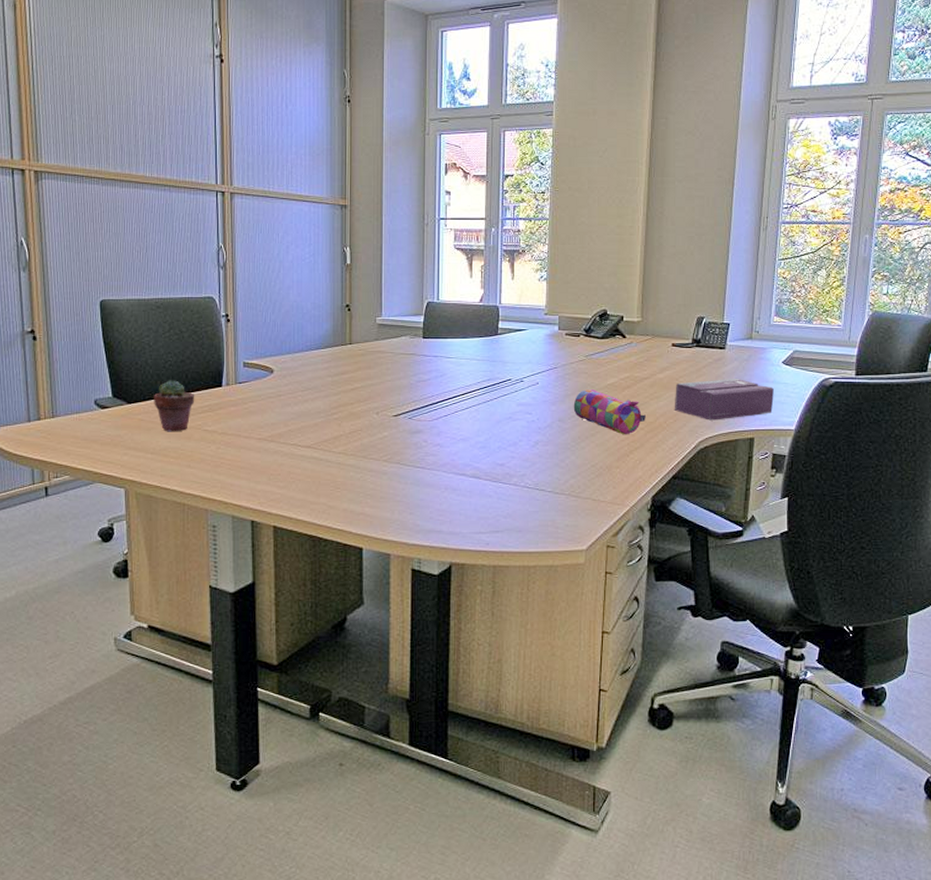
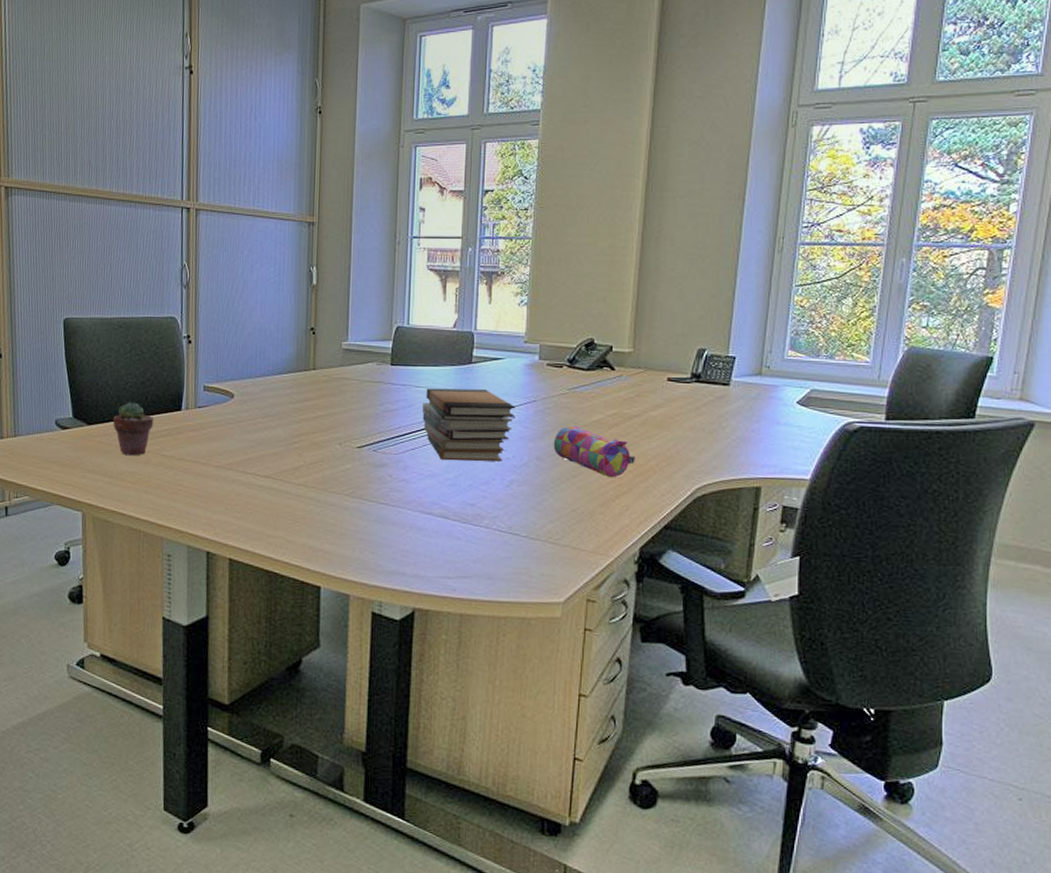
book stack: none [454,358,539,425] -> present [422,388,516,461]
tissue box: present [674,378,774,421] -> none [668,418,786,466]

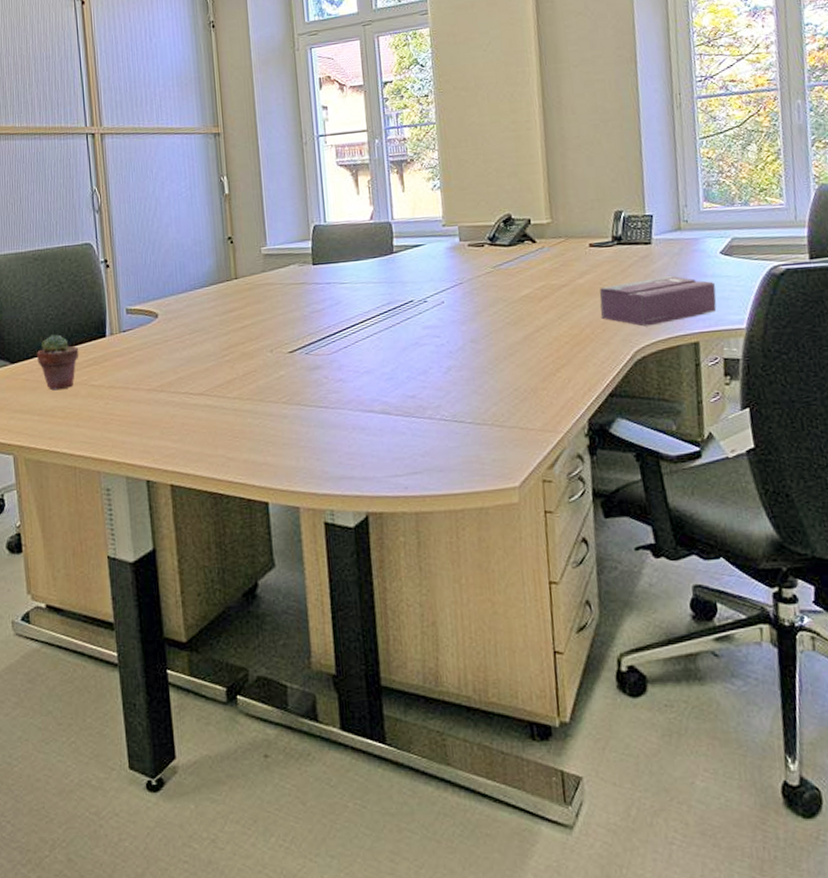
book stack: present [422,388,516,461] -> none [349,278,444,355]
pencil case: present [553,426,635,478] -> none [485,303,570,352]
tissue box: none [668,418,786,466] -> present [599,275,717,327]

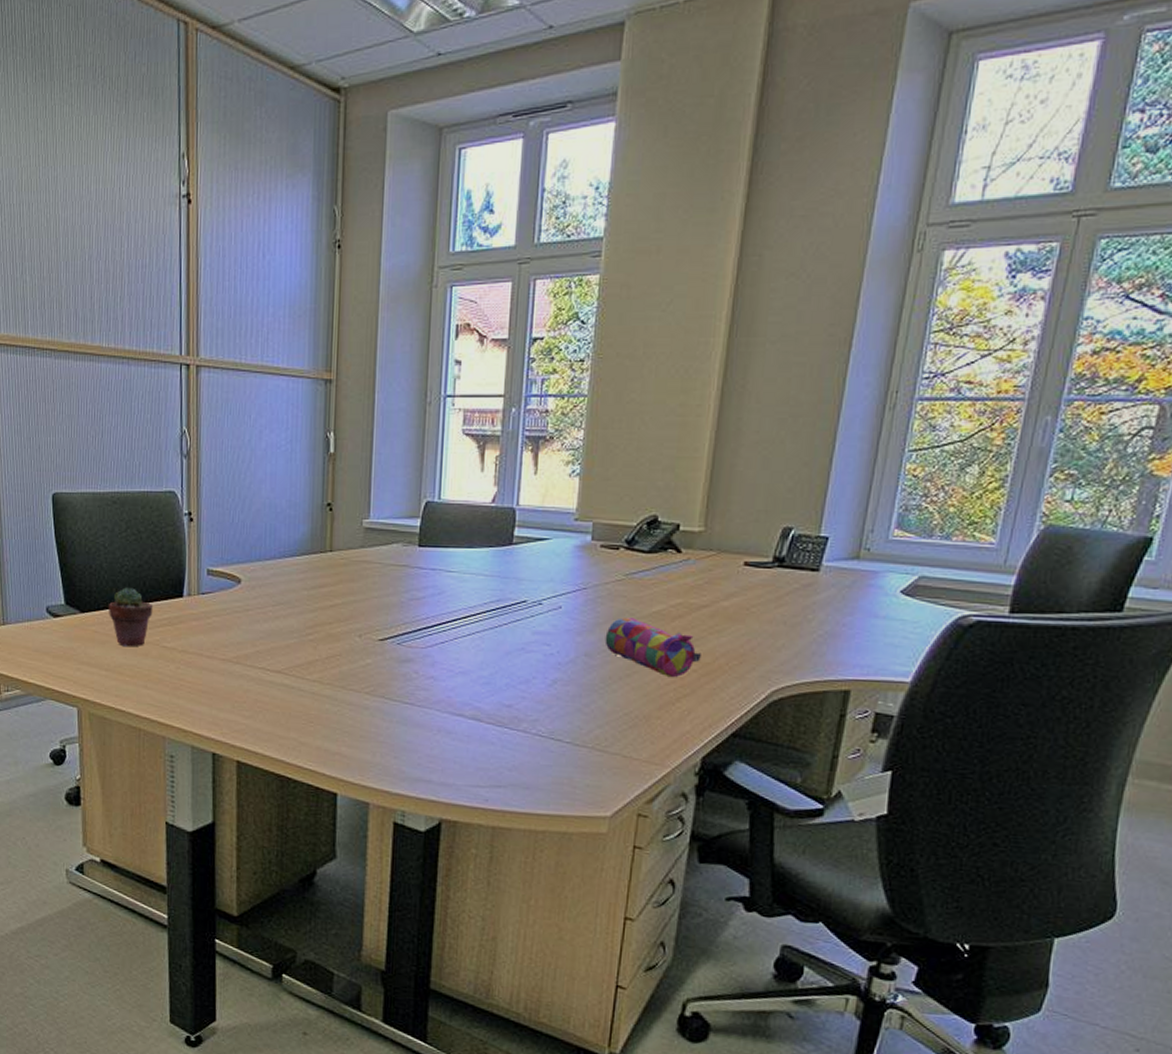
pencil case: none [485,303,570,352] -> present [605,617,701,678]
tissue box: present [599,275,717,327] -> none [740,610,885,665]

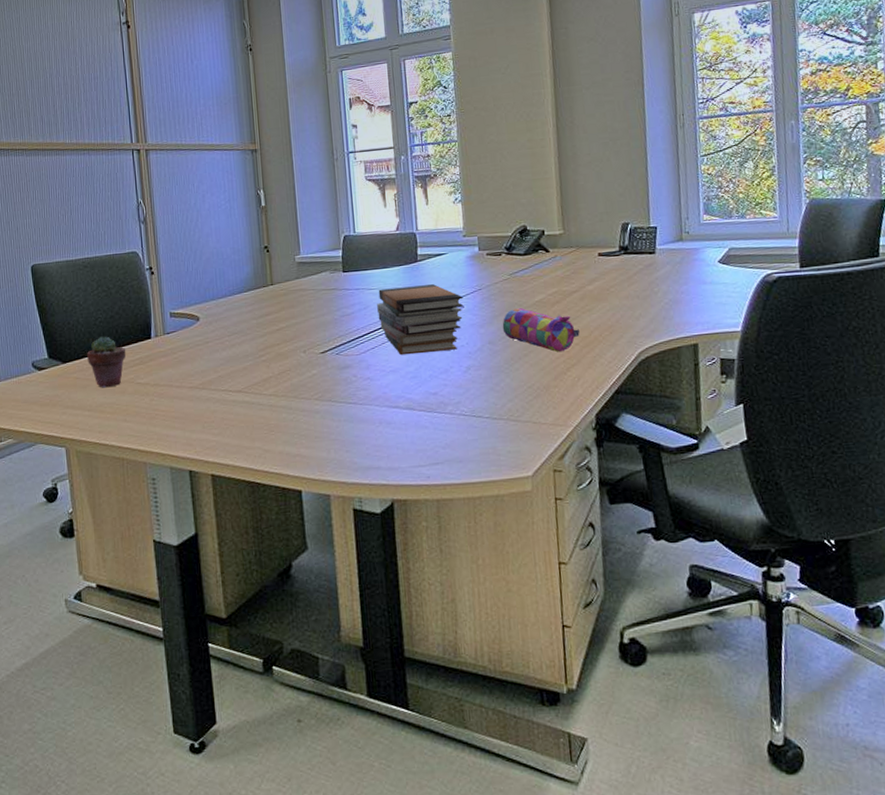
book stack: none [454,573,562,658] -> present [377,284,464,356]

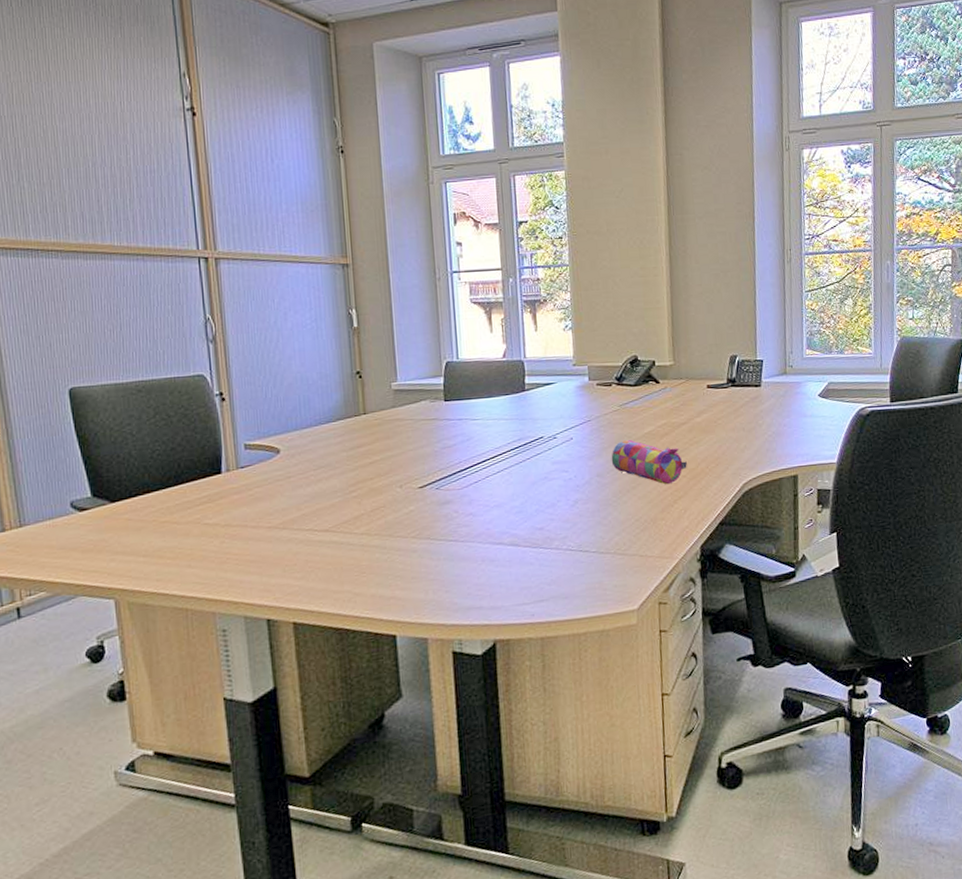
potted succulent: present [87,336,126,388] -> none [142,471,191,531]
book stack: present [377,284,464,356] -> none [481,415,573,490]

